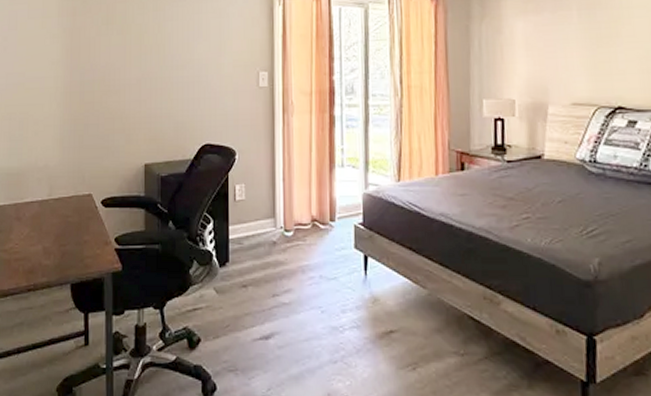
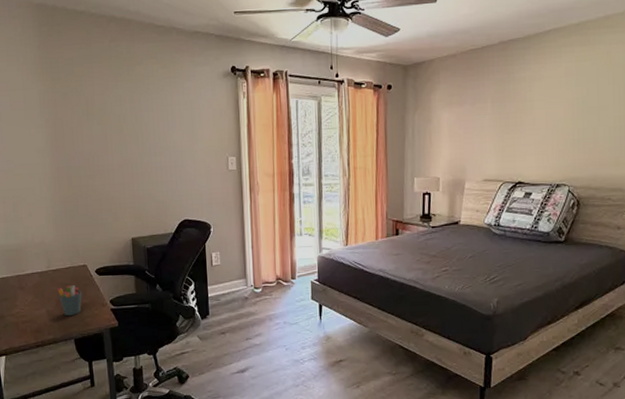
pen holder: none [57,218,84,254] -> present [57,285,82,316]

